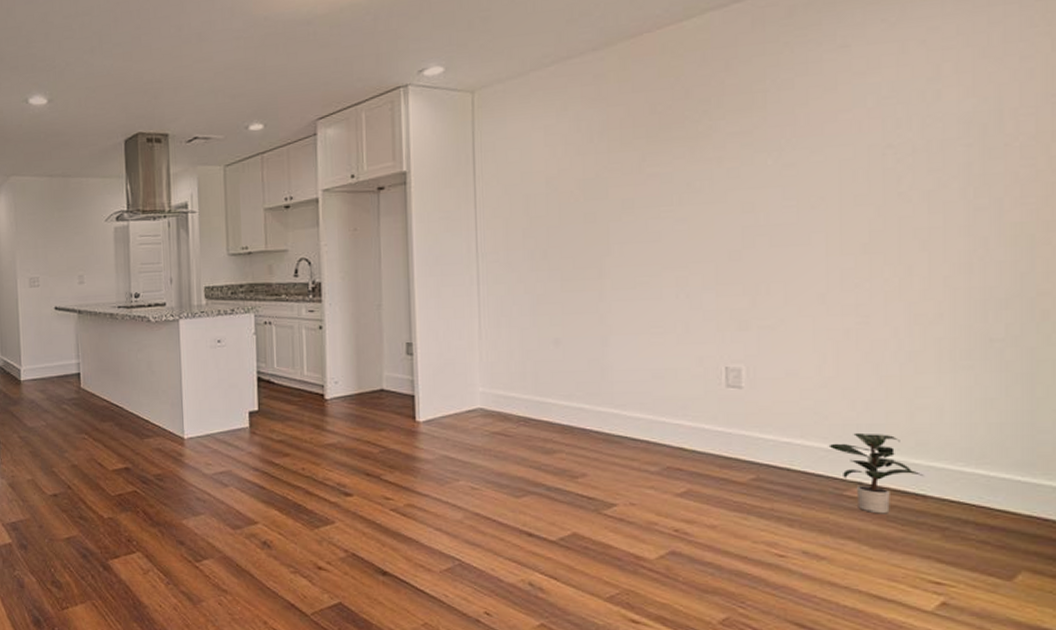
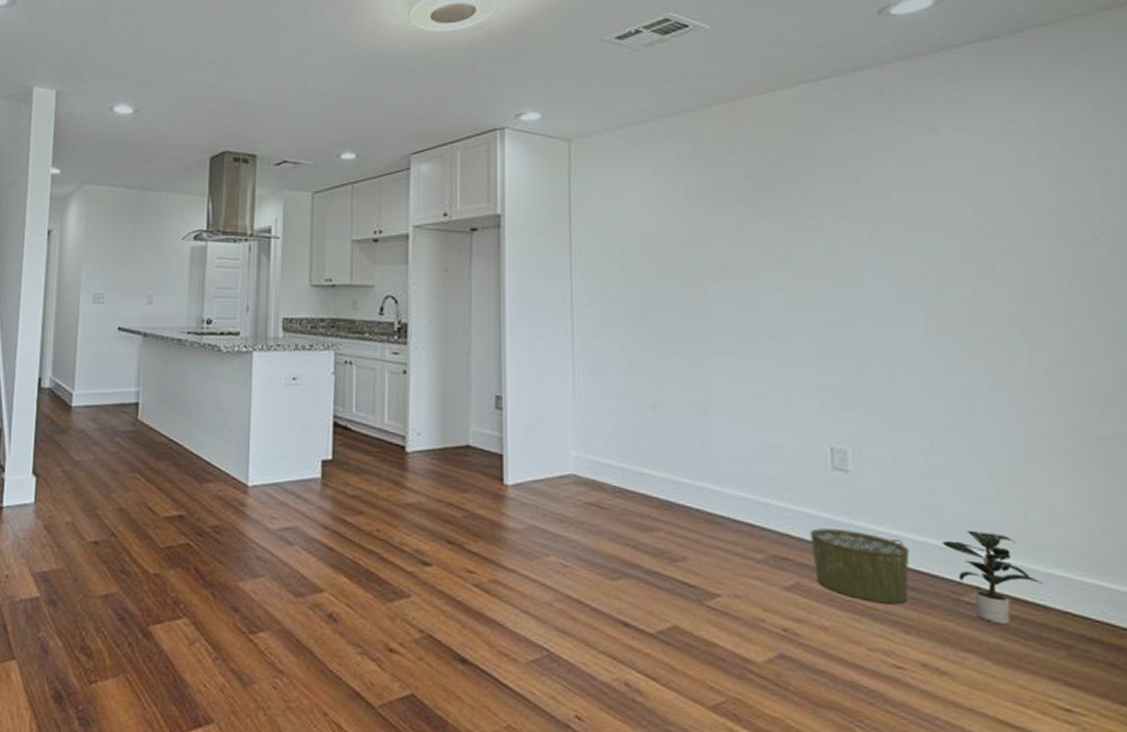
basket: none [702,440,797,503] -> present [809,528,910,605]

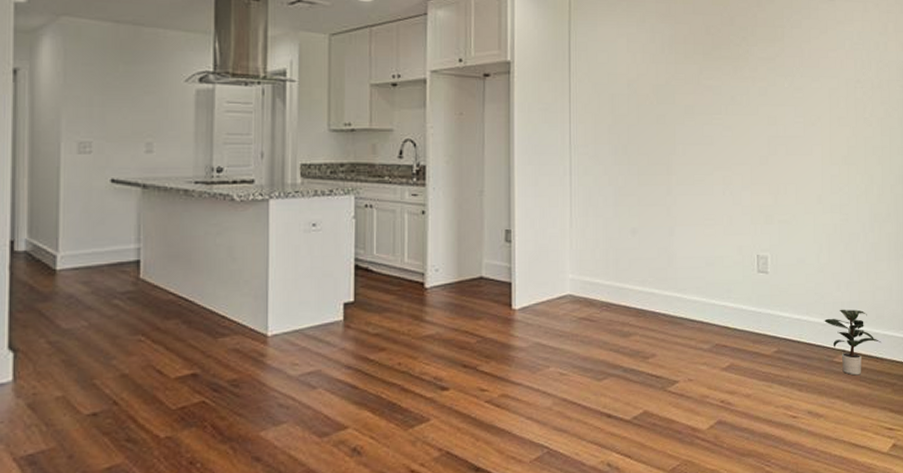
basket: present [809,528,910,605] -> none [741,318,804,372]

